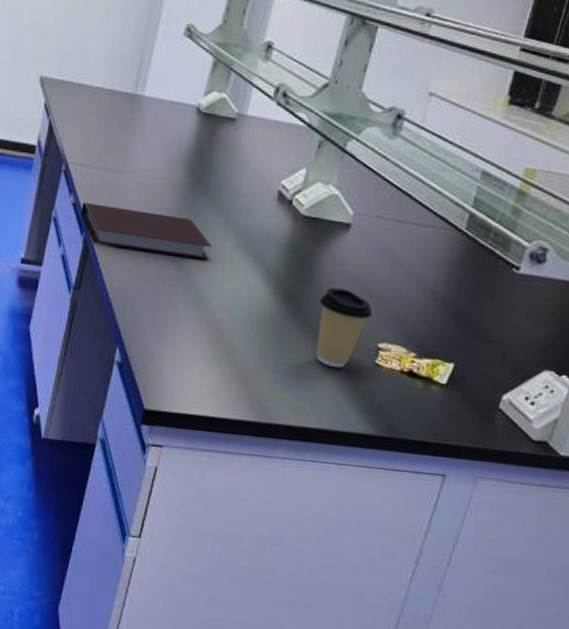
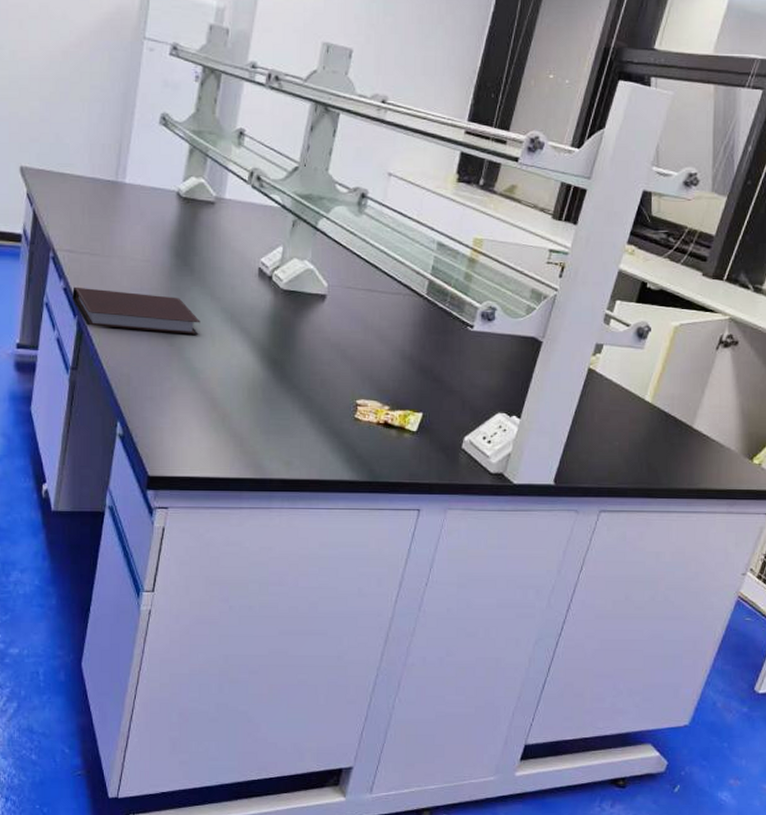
coffee cup: present [316,288,373,368] -> none [302,354,350,425]

